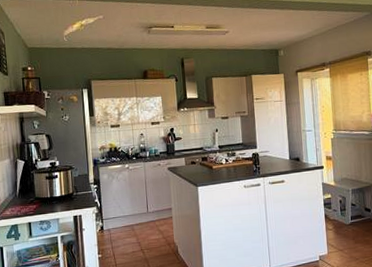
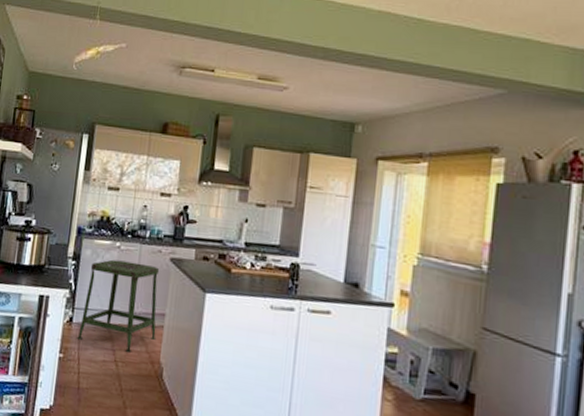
stool: none [109,176,169,241] -> present [77,259,160,352]

